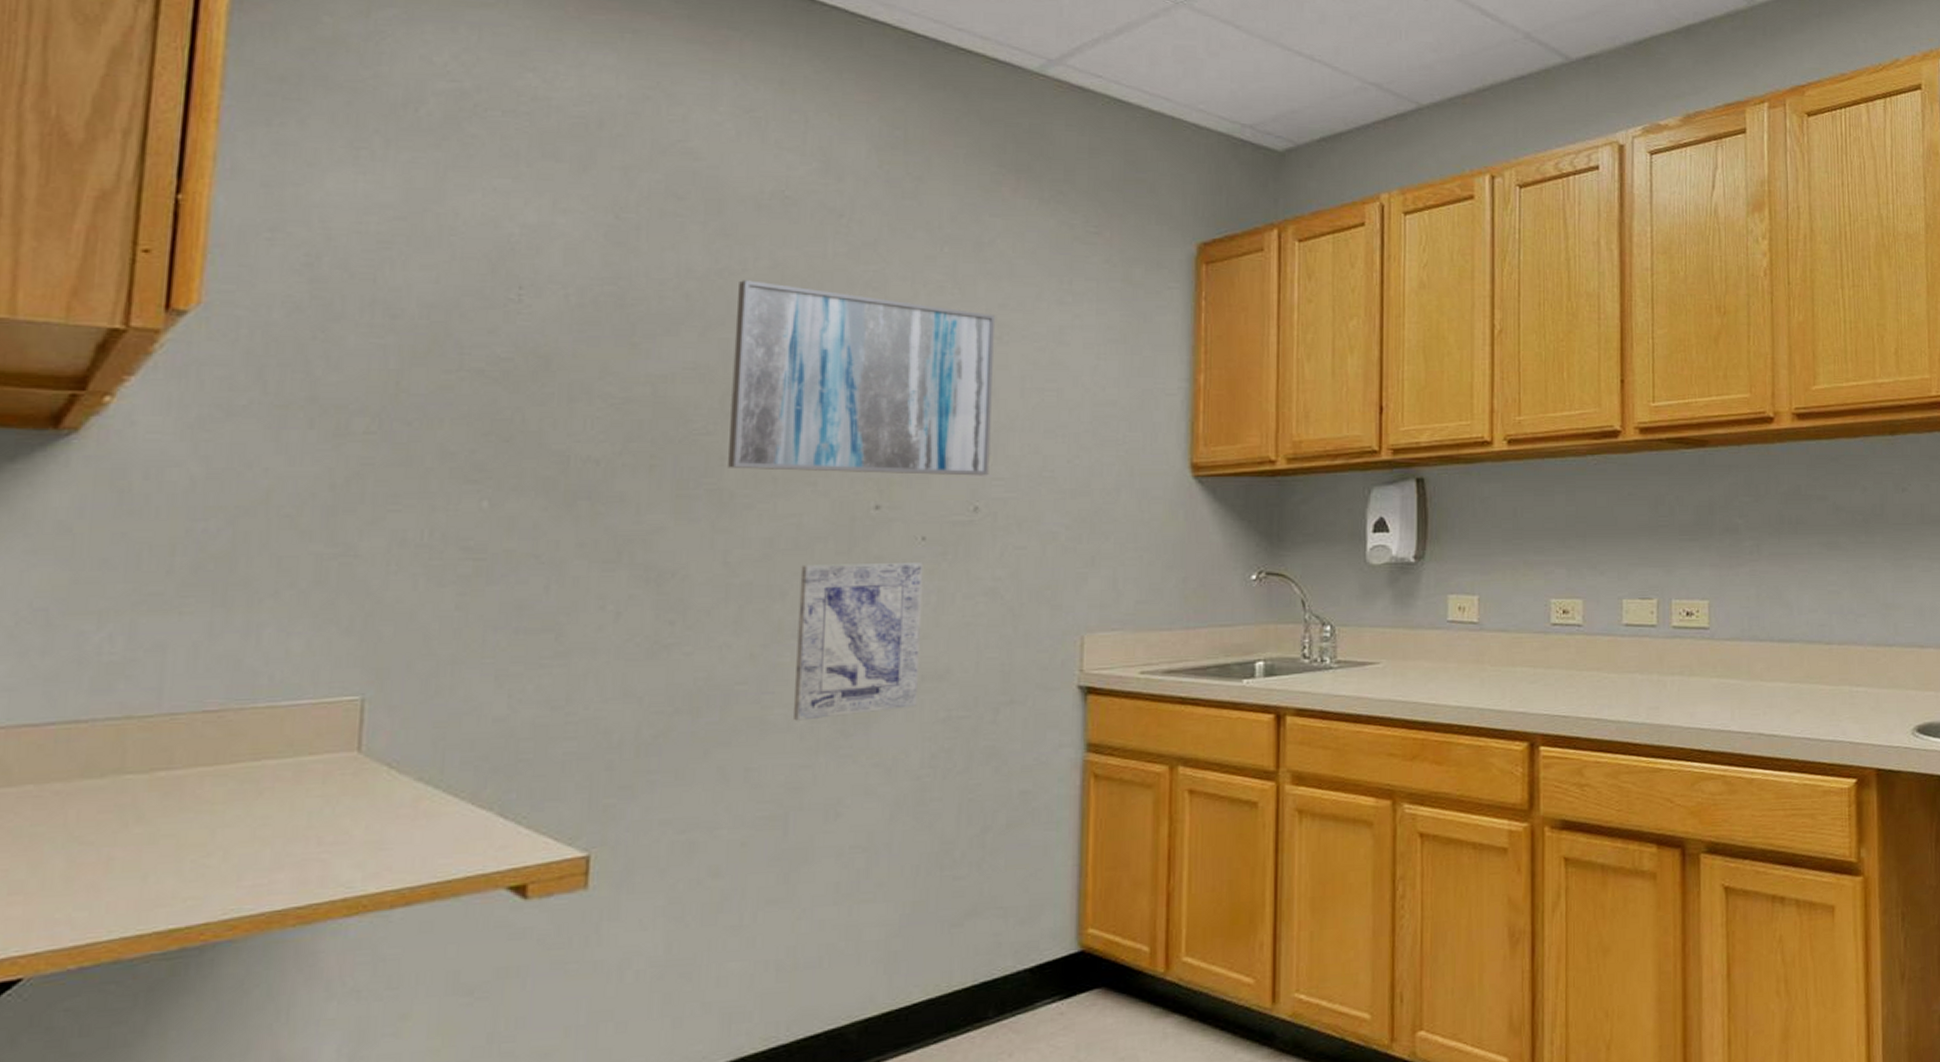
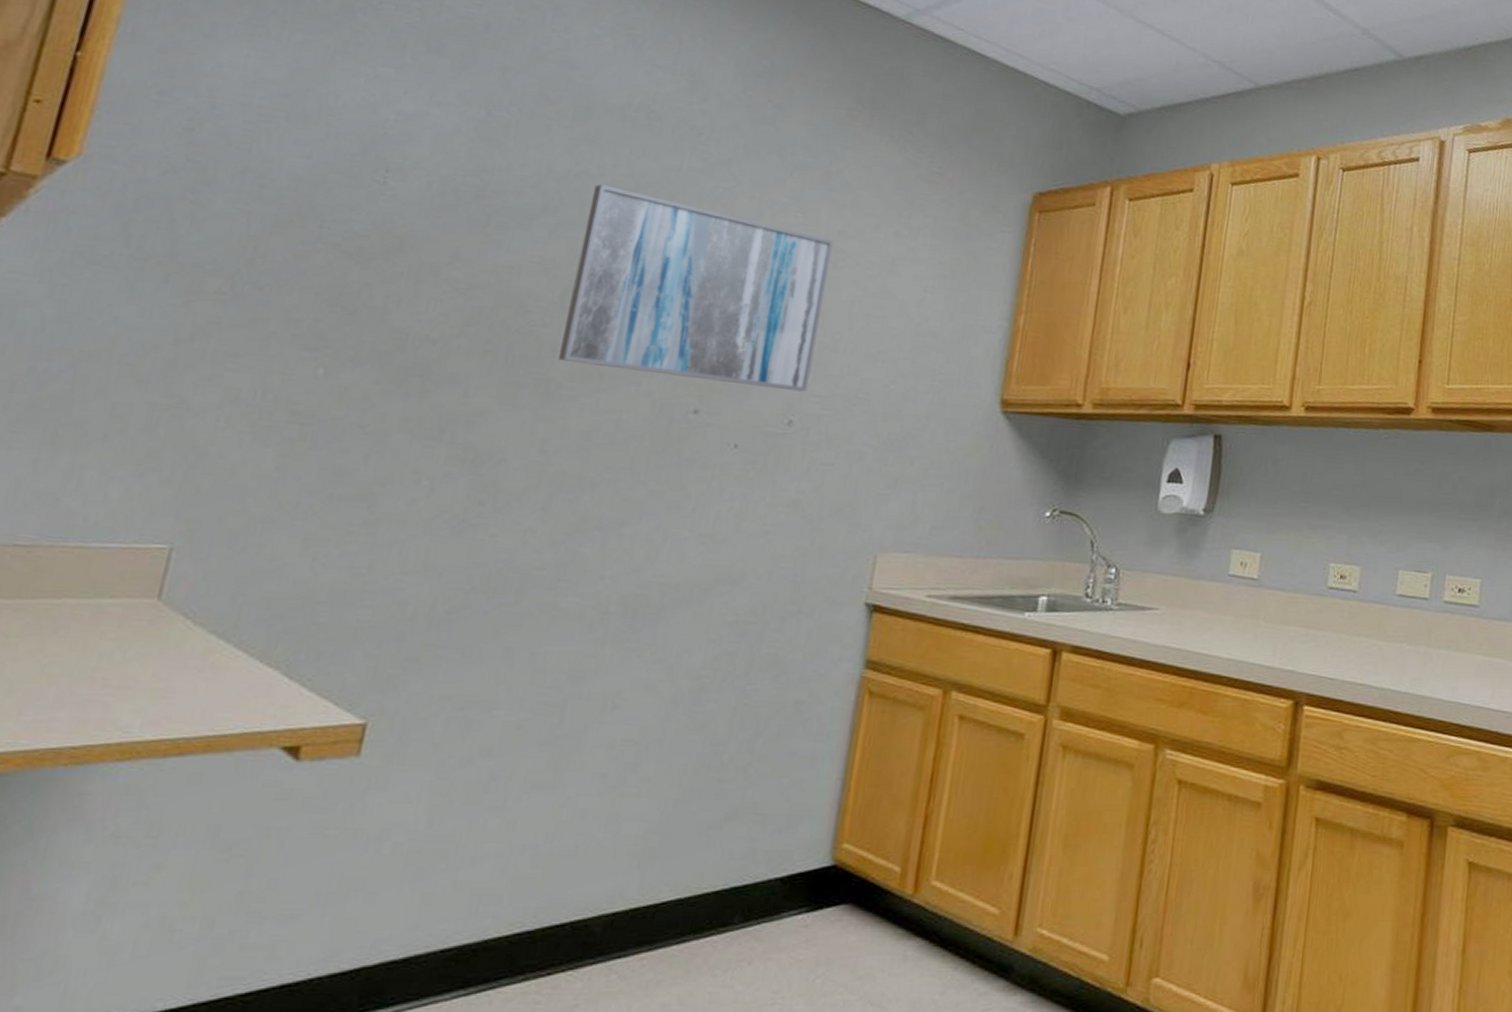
wall art: present [792,561,924,721] -> none [584,460,733,611]

